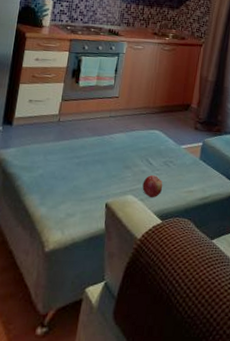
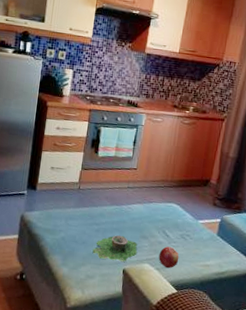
succulent planter: none [73,167,121,195] -> present [92,235,138,262]

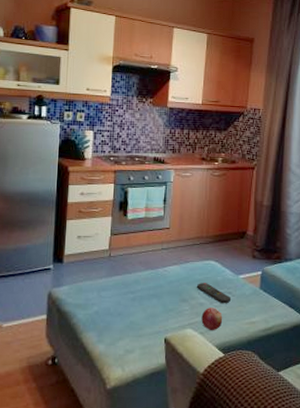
succulent planter: present [92,235,138,262] -> none [130,301,178,330]
remote control: none [157,223,189,245] -> present [196,283,232,304]

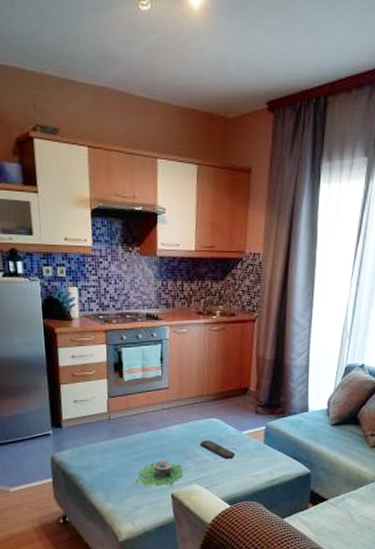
succulent planter: none [130,301,178,330] -> present [135,460,184,487]
fruit: present [201,308,223,331] -> none [206,463,228,486]

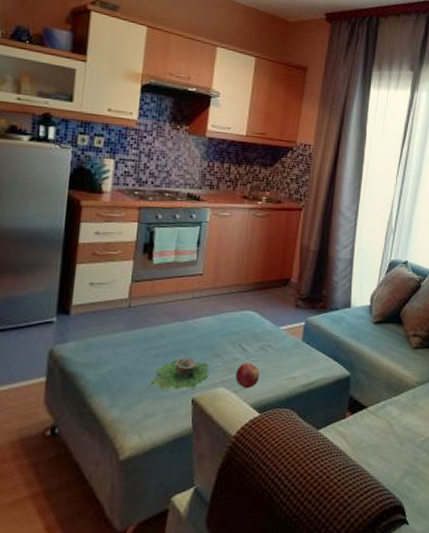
remote control: present [199,440,236,460] -> none [231,336,271,359]
fruit: none [206,463,228,486] -> present [235,363,260,389]

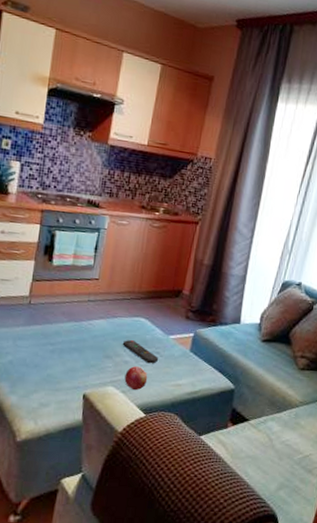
succulent planter: present [151,357,209,390] -> none [46,355,100,385]
remote control: none [231,336,271,359] -> present [122,340,159,364]

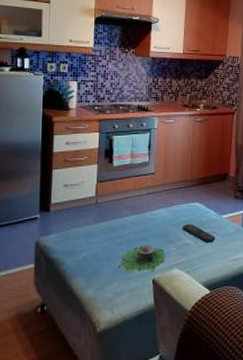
succulent planter: none [46,355,100,385] -> present [118,244,165,272]
fruit: present [124,366,148,391] -> none [188,247,208,270]

